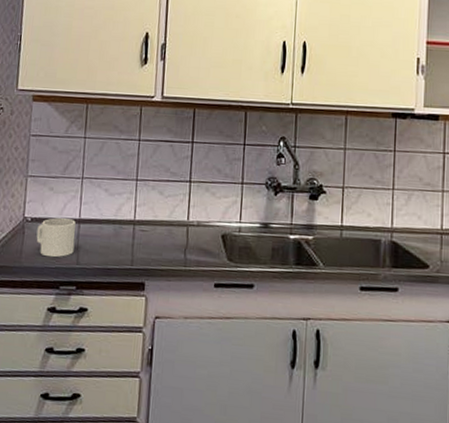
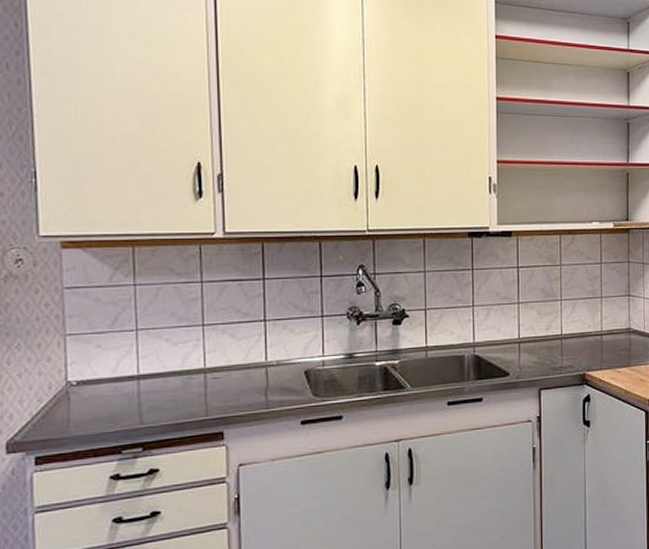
mug: present [36,218,76,258] -> none [86,376,135,422]

